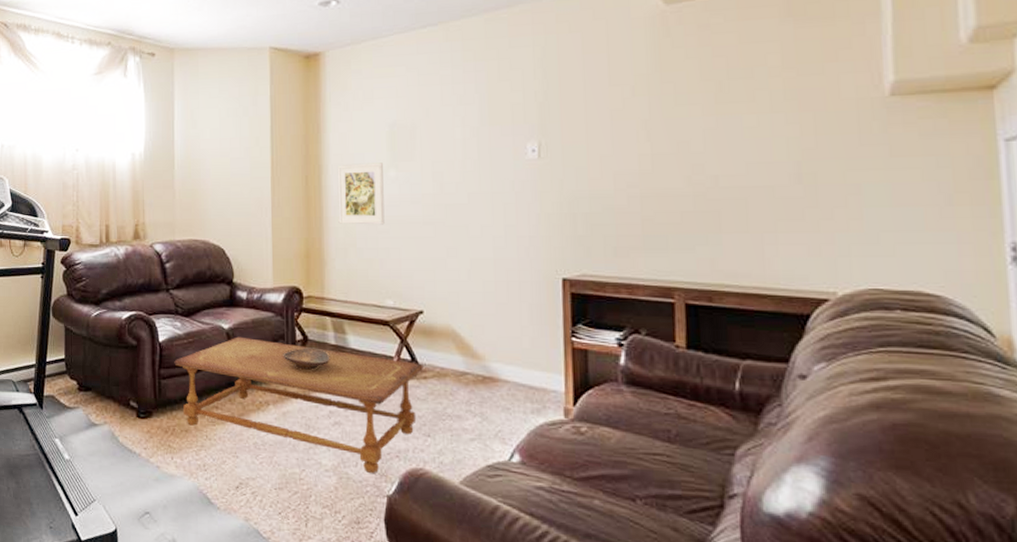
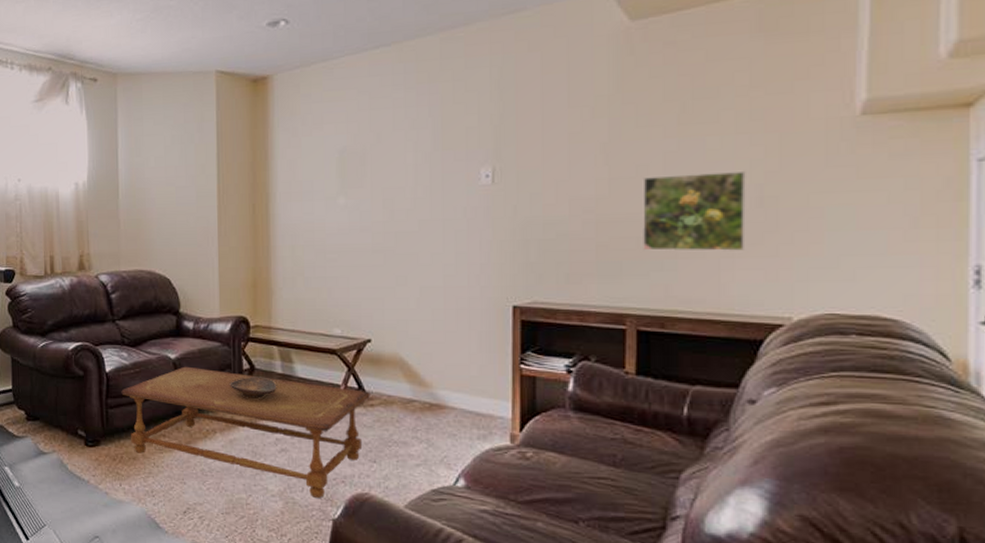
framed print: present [337,162,385,225] -> none [285,190,333,254]
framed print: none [684,148,787,226] -> present [642,170,746,251]

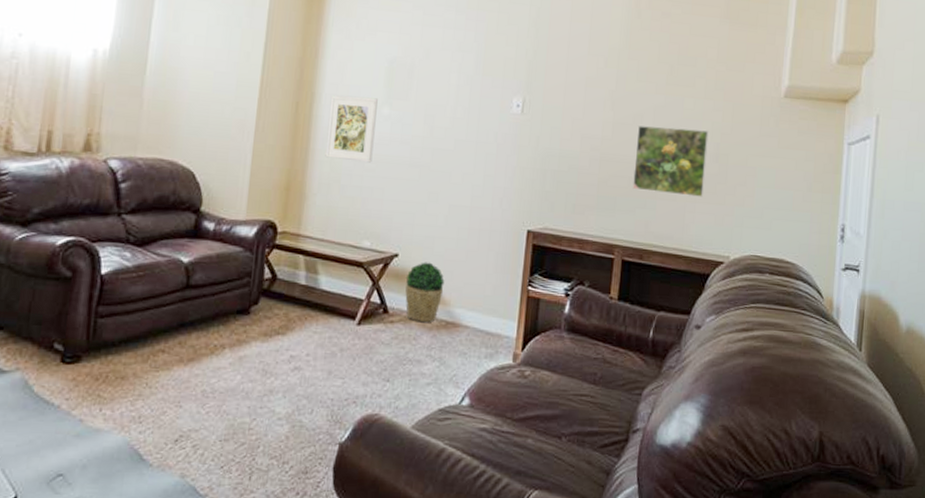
coffee table: present [121,366,370,498] -> none [117,272,392,420]
decorative bowl: present [229,376,277,399] -> none [247,286,299,312]
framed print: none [285,190,333,254] -> present [325,95,378,163]
potted plant: none [381,345,424,404] -> present [405,262,445,322]

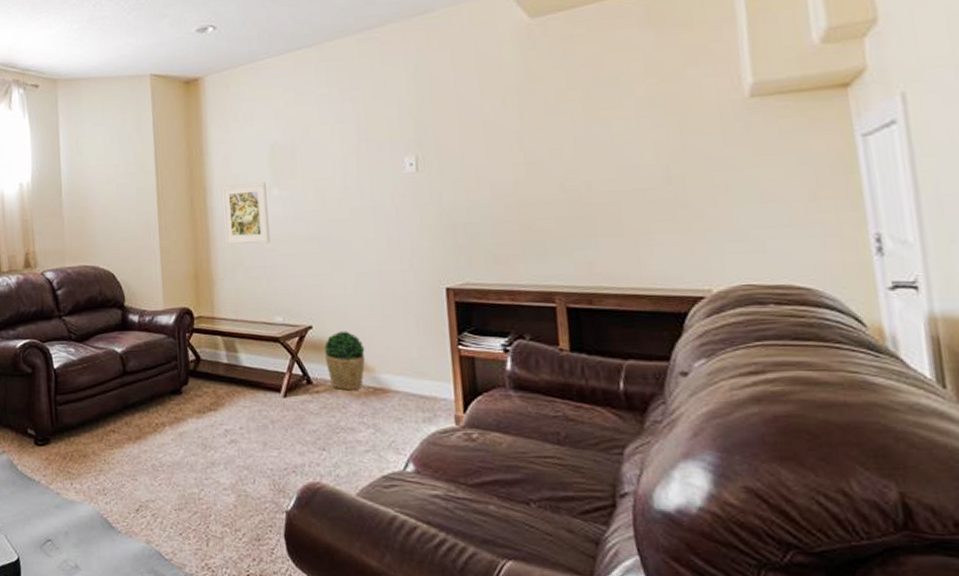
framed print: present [633,125,709,197] -> none [556,151,659,231]

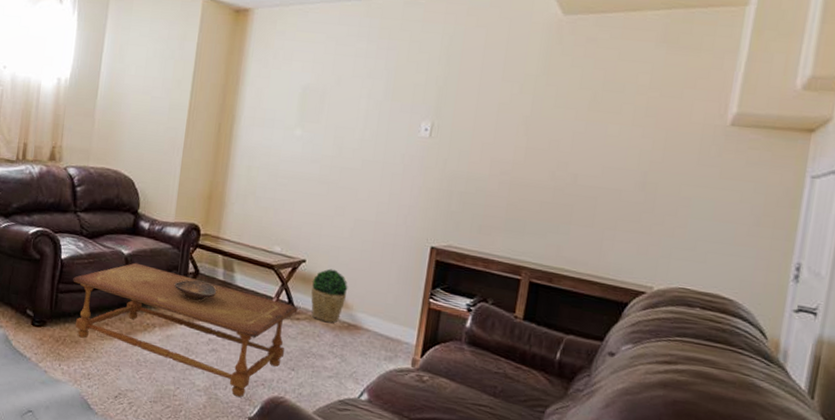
coffee table: none [69,360,315,489] -> present [73,263,298,397]
decorative bowl: none [176,367,224,390] -> present [174,279,217,301]
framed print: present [221,182,270,244] -> none [243,118,291,178]

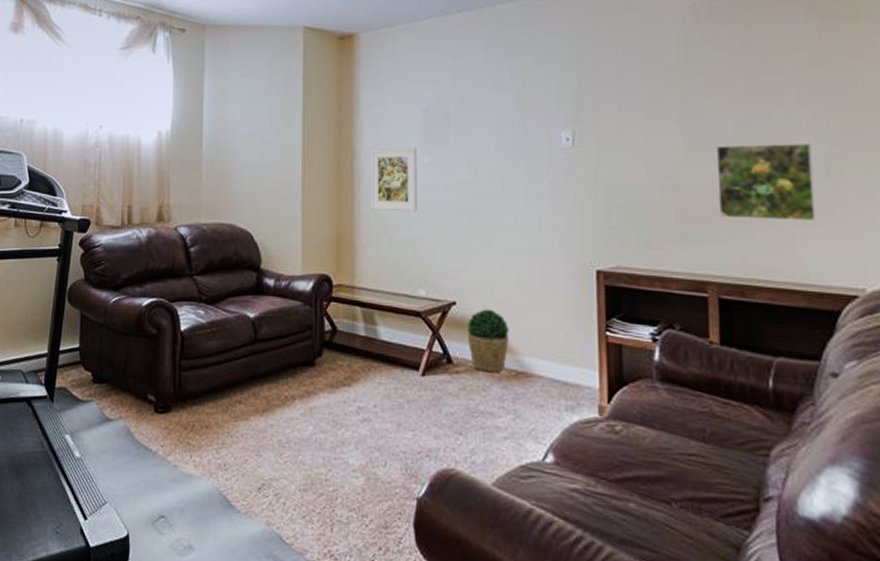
coffee table: present [73,263,298,397] -> none [196,326,456,474]
decorative bowl: present [174,279,217,301] -> none [310,338,360,363]
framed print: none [243,118,291,178] -> present [370,147,418,212]
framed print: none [544,151,635,225] -> present [715,142,816,221]

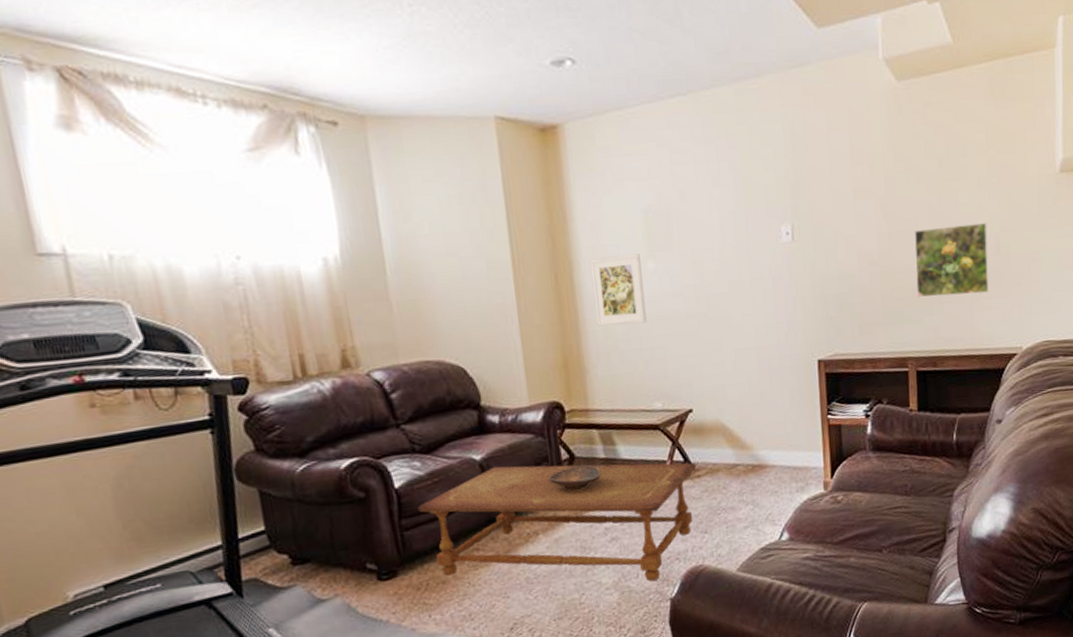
coffee table: none [196,326,456,474] -> present [417,462,696,581]
decorative bowl: none [310,338,360,363] -> present [548,464,601,491]
potted plant: present [466,309,510,372] -> none [704,411,745,471]

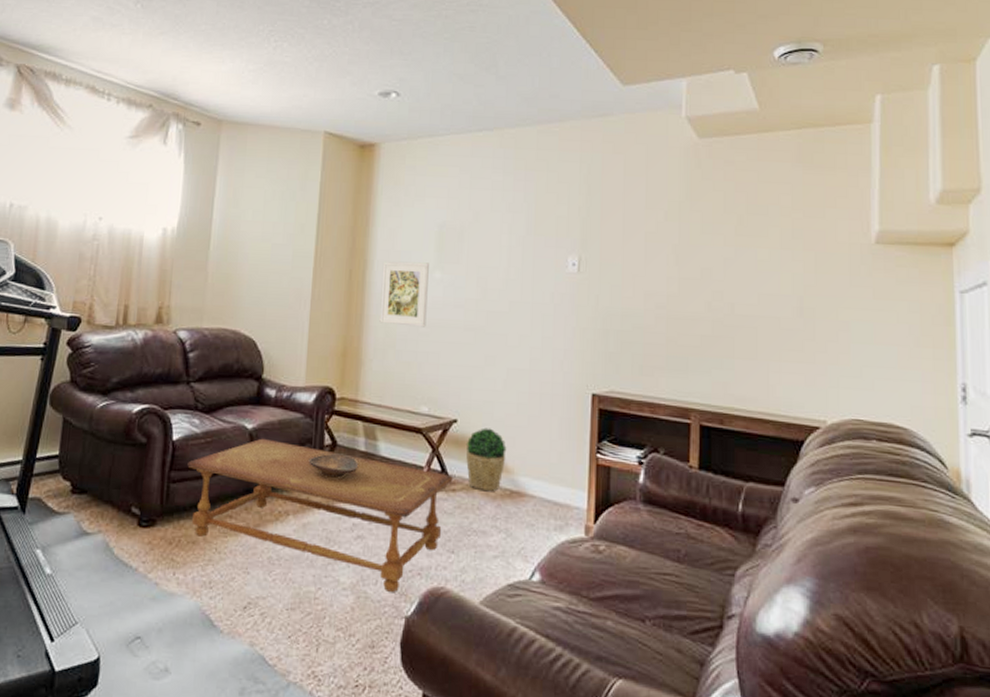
potted plant: none [704,411,745,471] -> present [466,428,507,491]
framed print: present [914,222,990,298] -> none [706,280,789,356]

